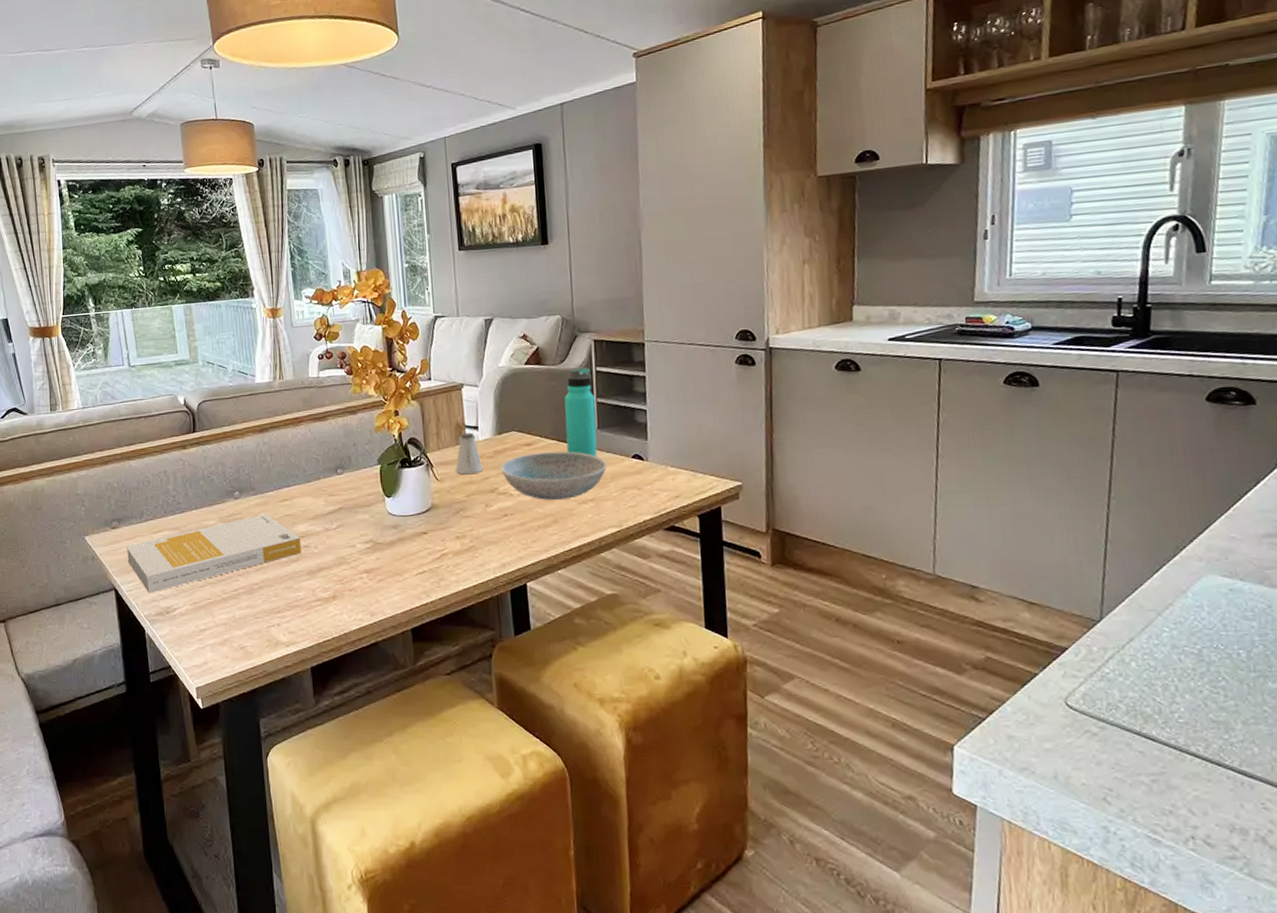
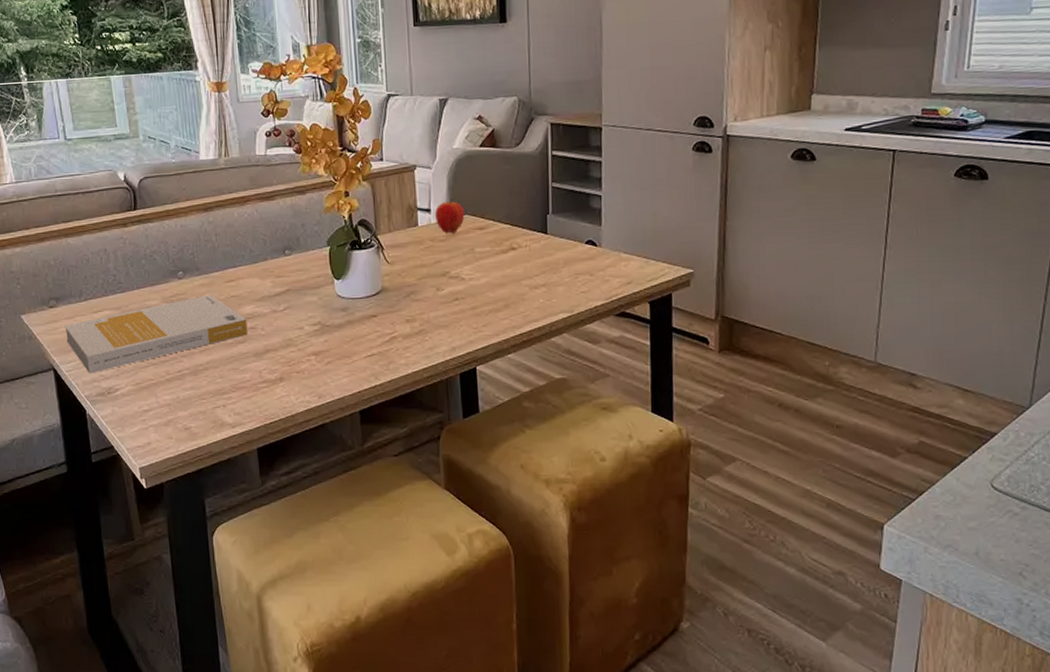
saltshaker: present [455,432,483,475] -> none [406,215,435,258]
apple: none [483,416,512,451] -> present [435,198,465,234]
dish: present [500,451,607,500] -> none [452,235,560,285]
thermos bottle: present [564,368,597,457] -> none [519,151,551,242]

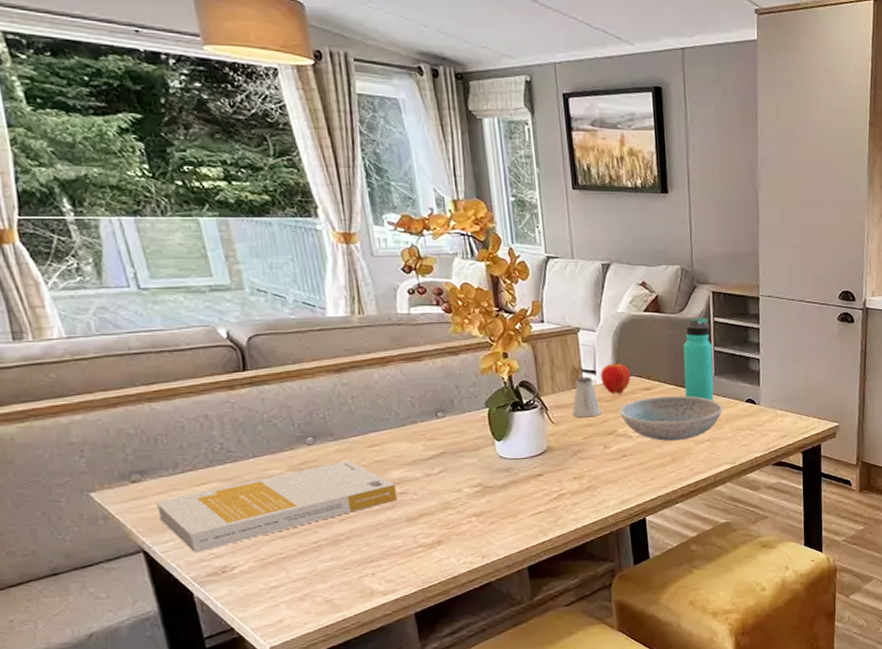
saltshaker: none [406,215,435,258] -> present [572,376,601,418]
dish: none [452,235,560,285] -> present [619,395,722,441]
thermos bottle: none [519,151,551,242] -> present [683,318,714,401]

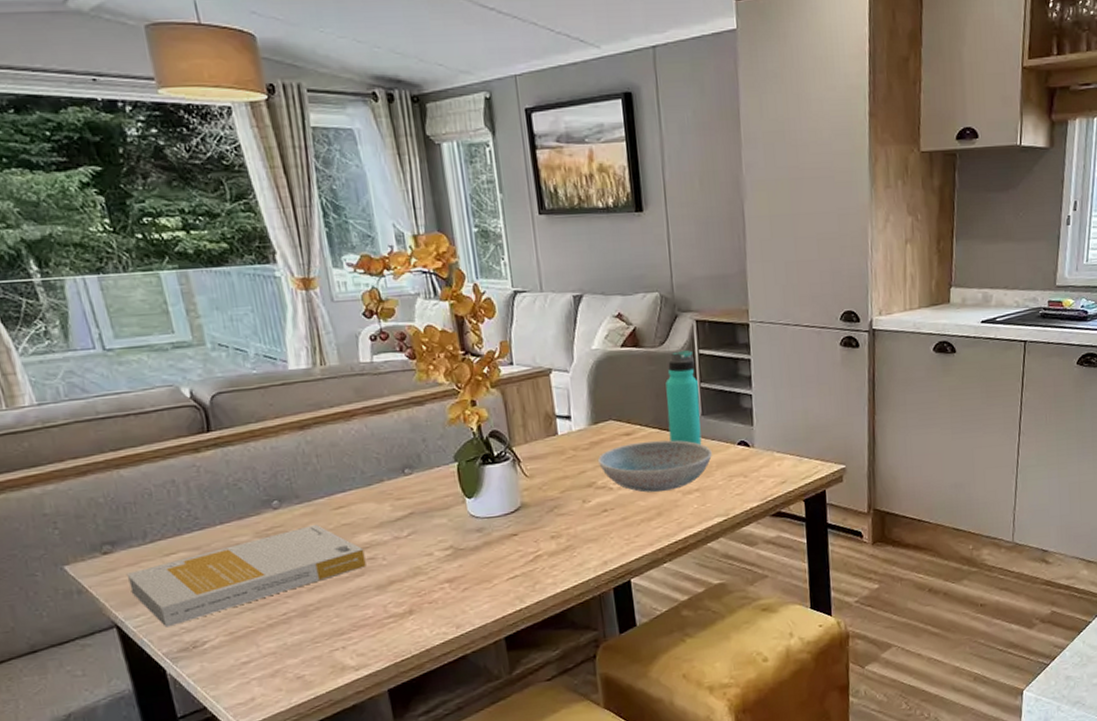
saltshaker: present [572,376,601,418] -> none [546,422,578,470]
apple: present [601,361,631,394] -> none [576,403,609,442]

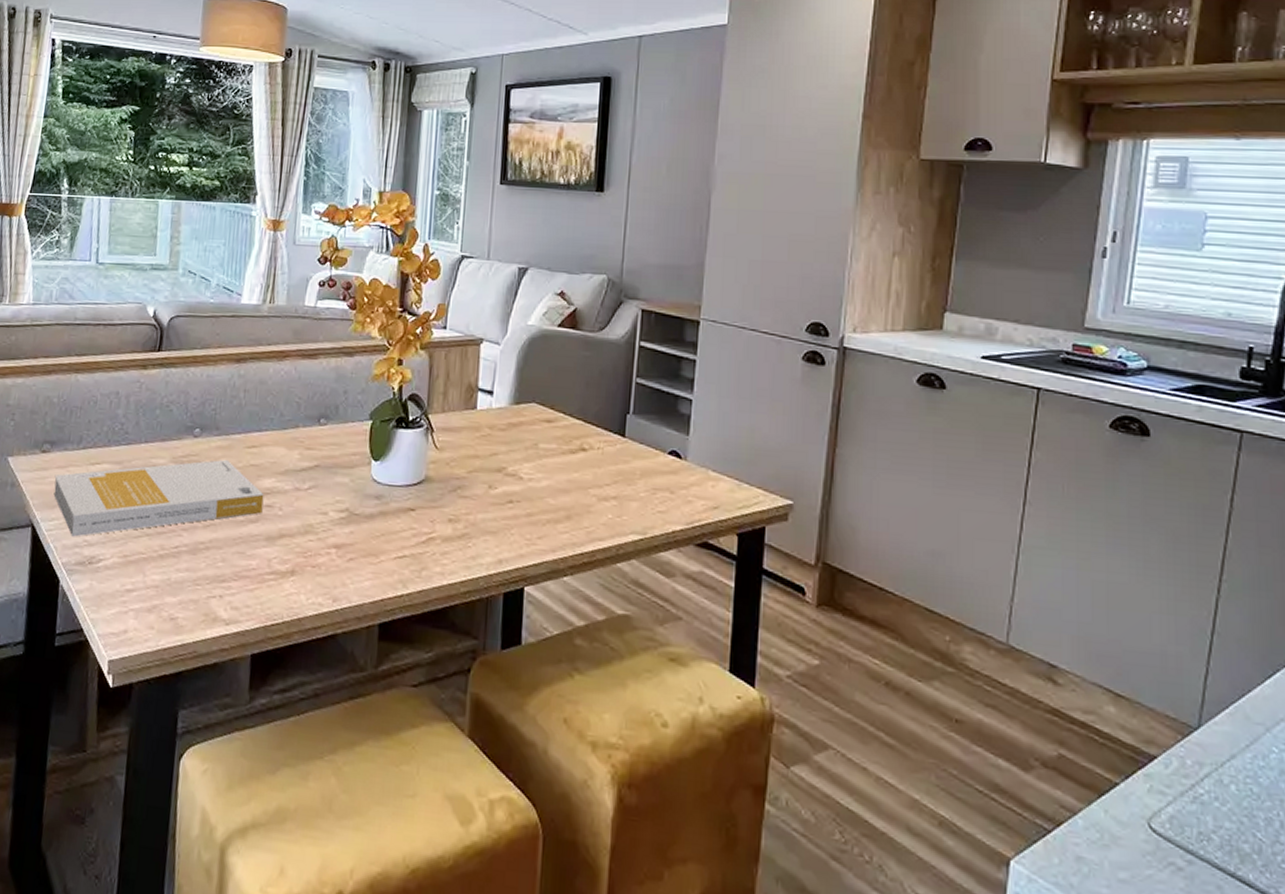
dish: present [597,440,712,493] -> none [512,432,637,493]
thermos bottle: present [665,350,702,445] -> none [593,339,634,446]

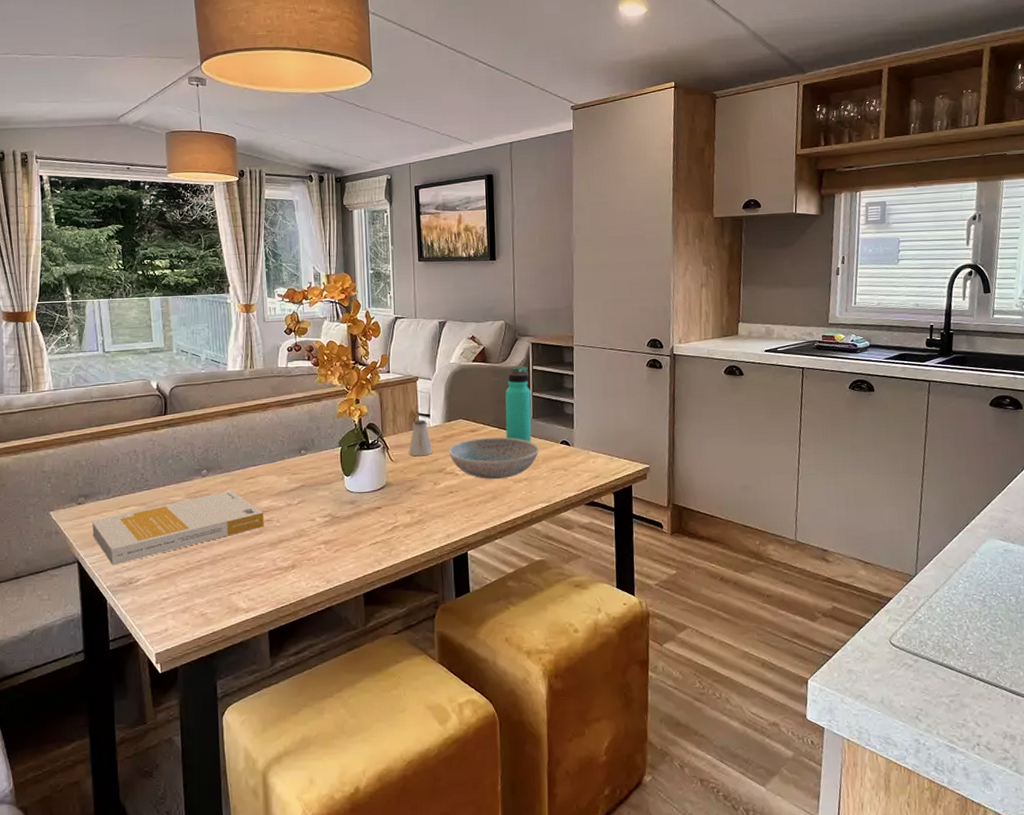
saltshaker: none [459,396,492,447] -> present [409,419,433,457]
dish: none [512,432,637,493] -> present [448,437,539,479]
thermos bottle: none [593,339,634,446] -> present [505,366,532,442]

